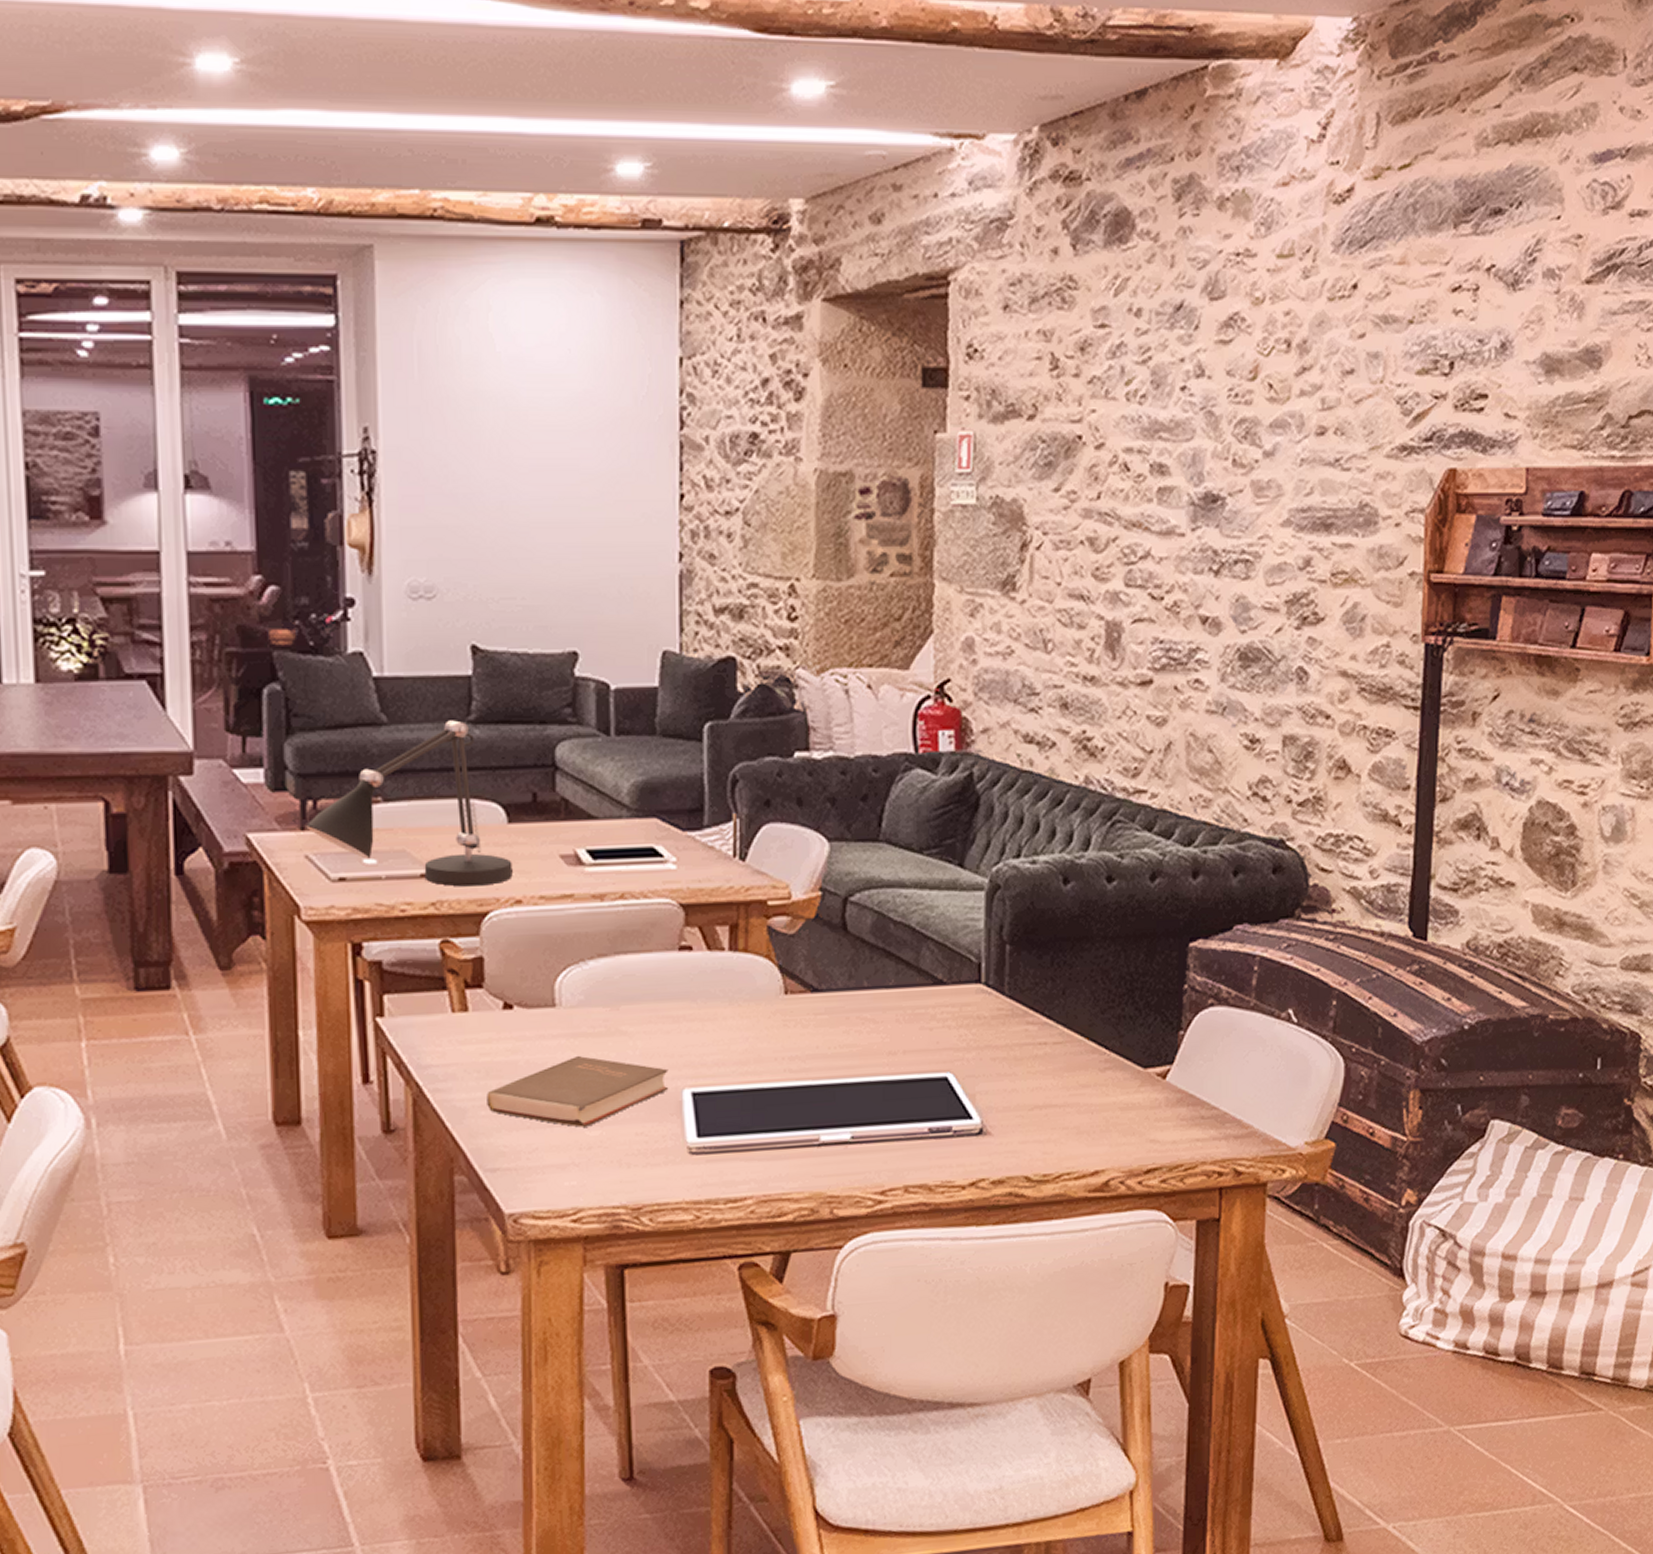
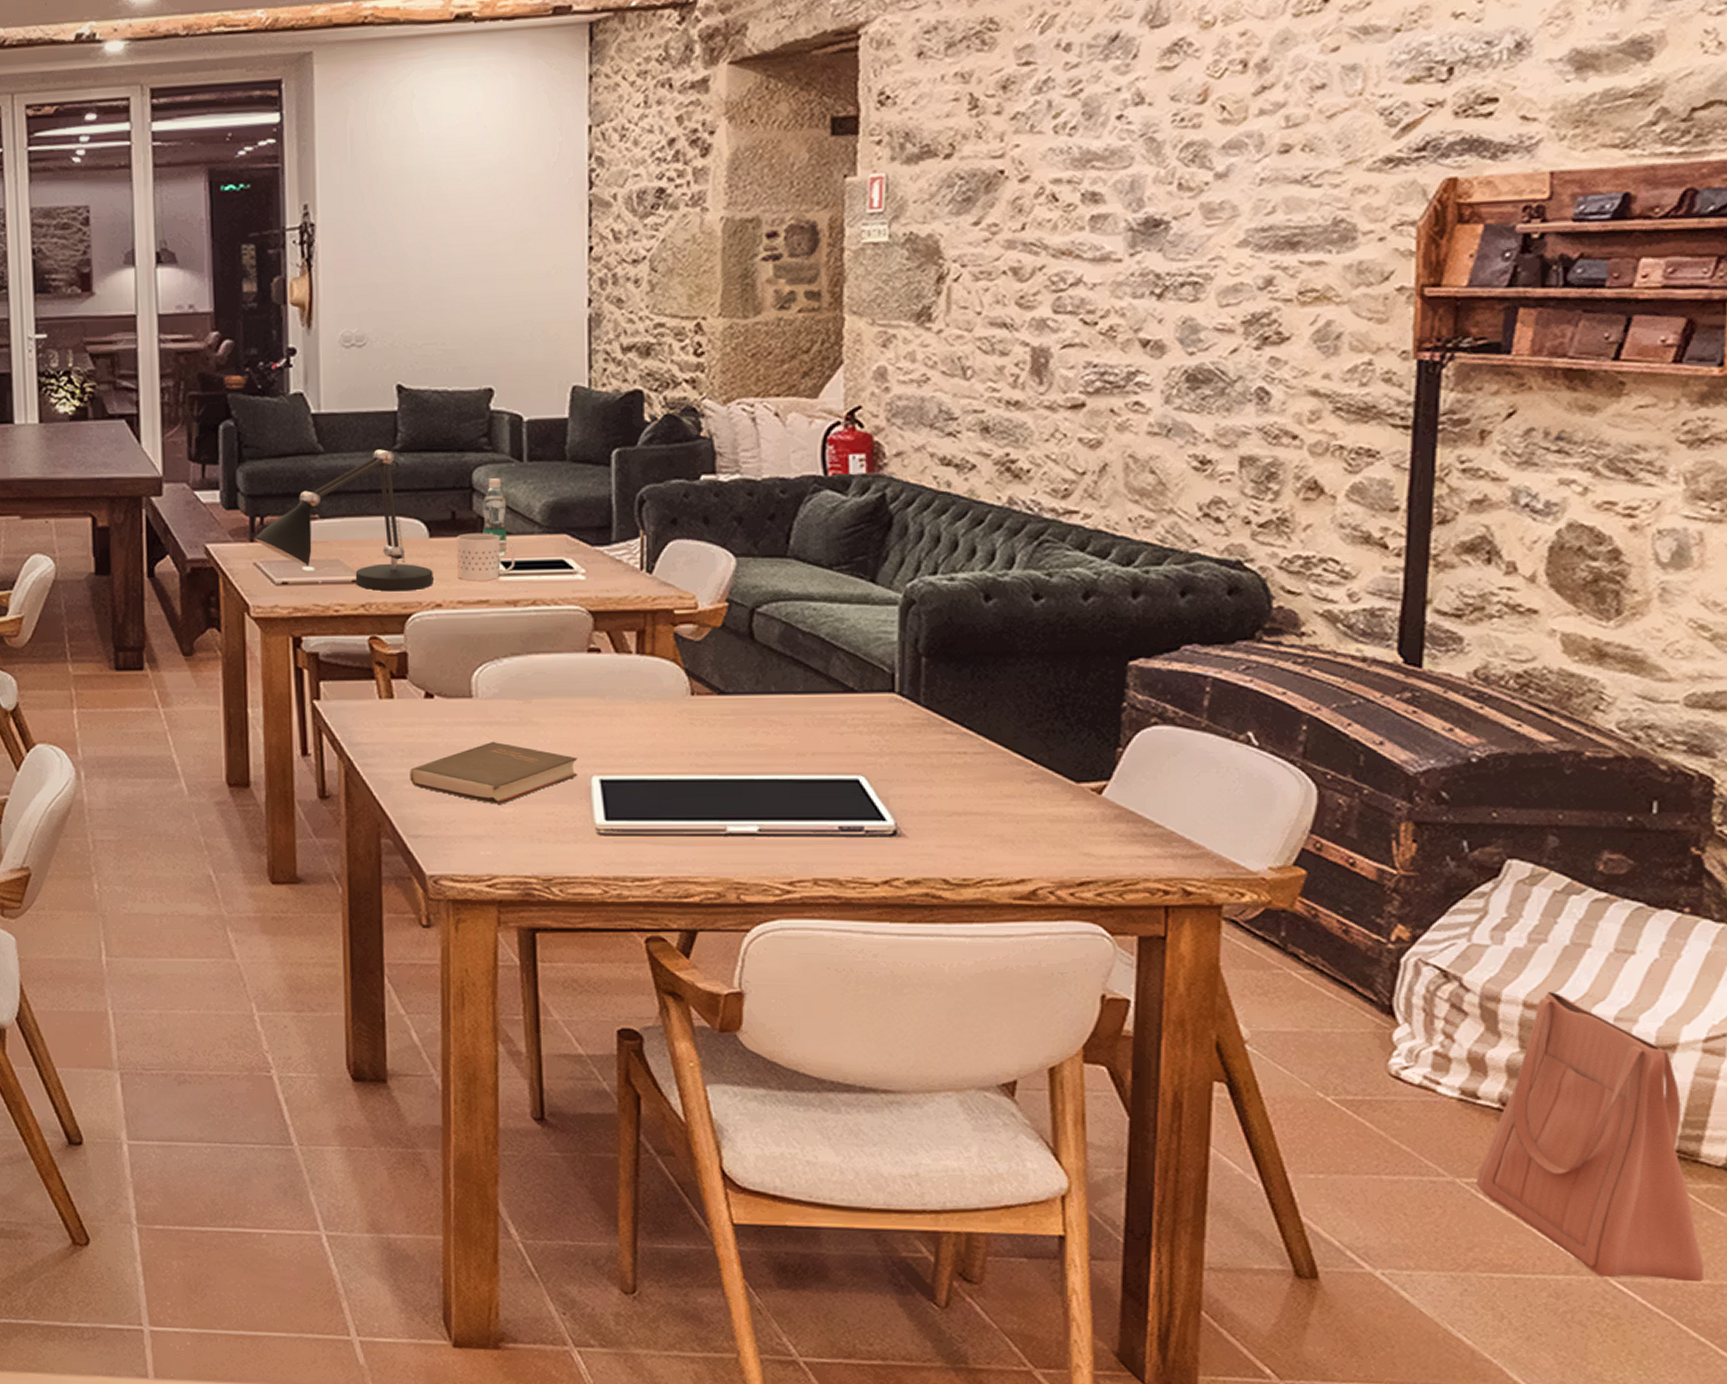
mug: none [538,817,602,873] -> present [456,533,516,581]
bottle: none [566,755,594,845] -> present [482,478,508,557]
shopping bag: none [1466,1241,1631,1503] -> present [1476,991,1704,1283]

